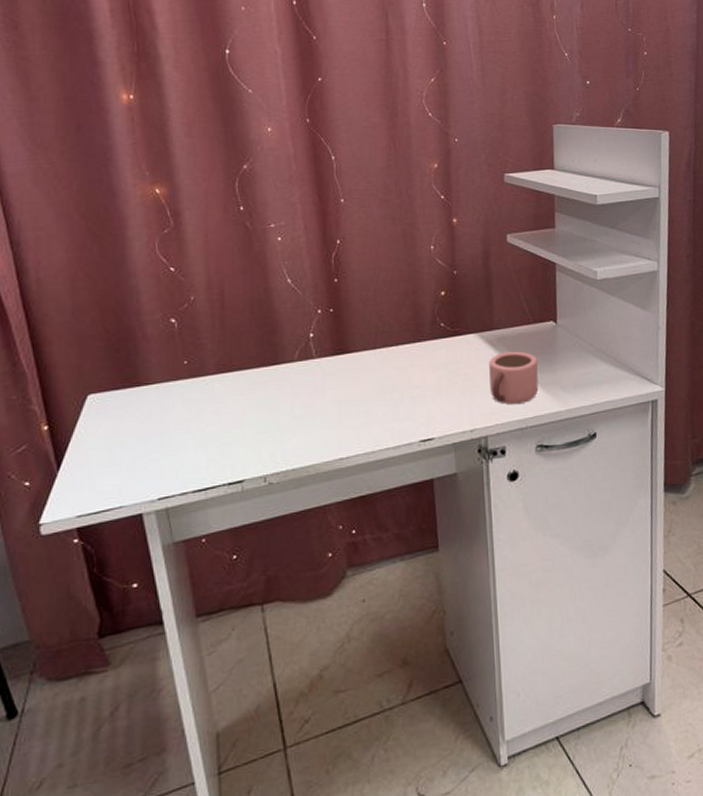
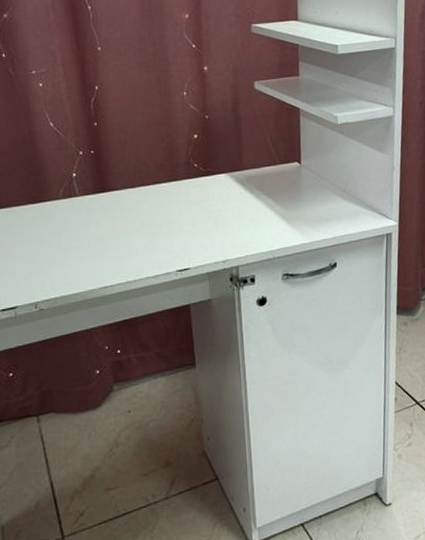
mug: present [489,351,539,405] -> none [239,189,285,238]

